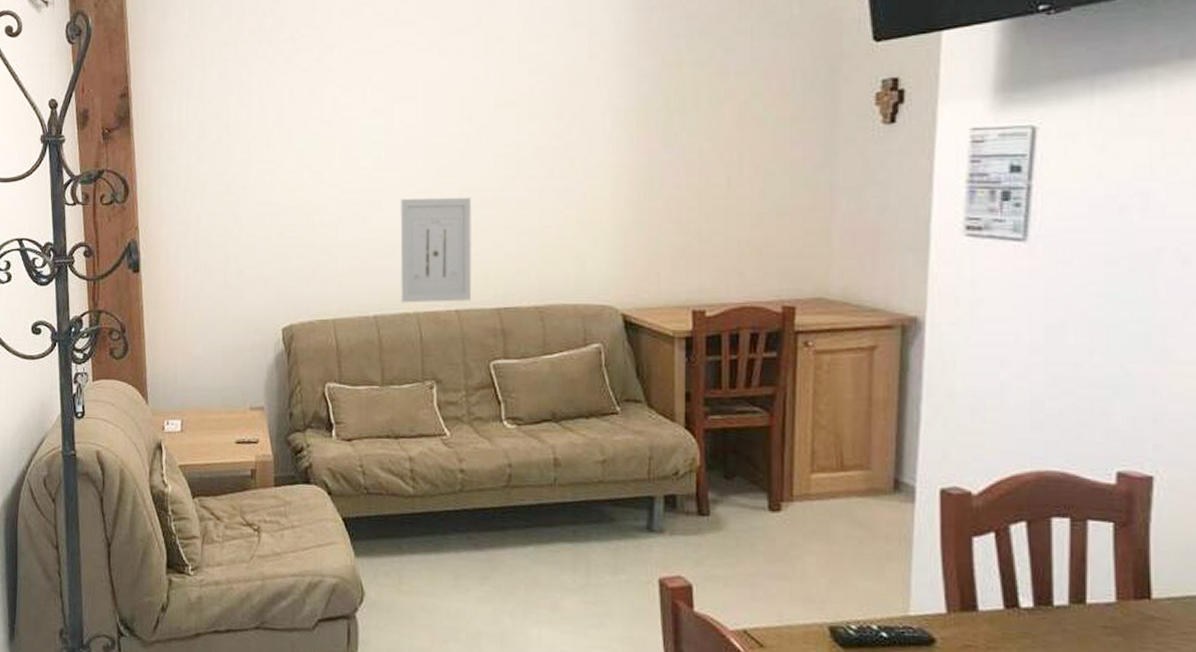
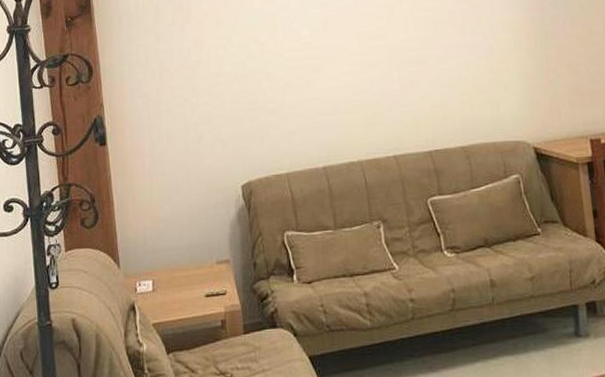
wall art: present [400,197,472,303] -> none [338,56,406,154]

